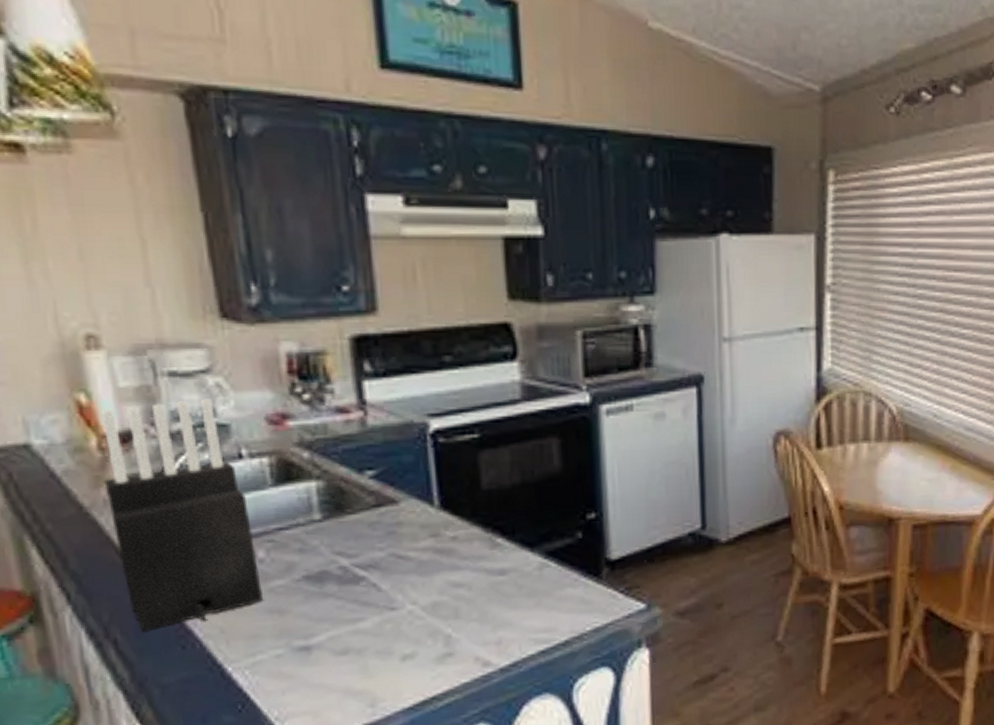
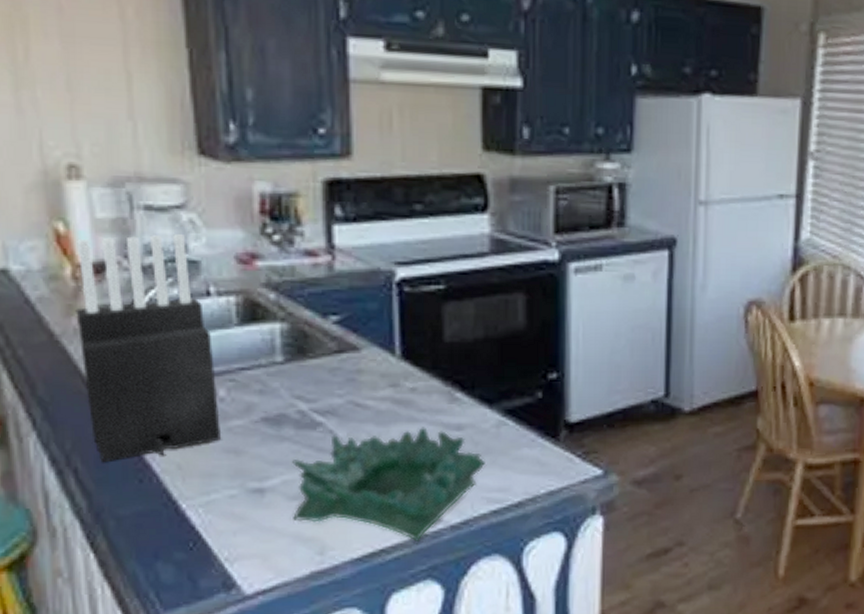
decorative bowl: none [337,574,531,687] -> present [292,427,485,542]

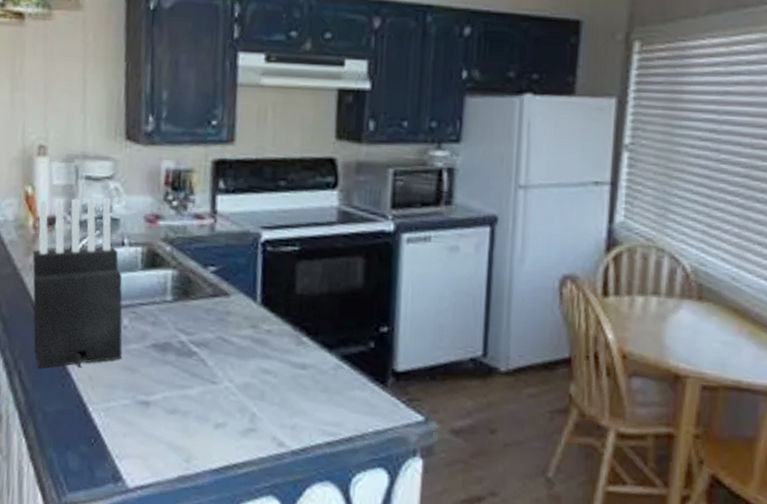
decorative bowl: present [292,427,485,542] -> none [168,363,323,461]

